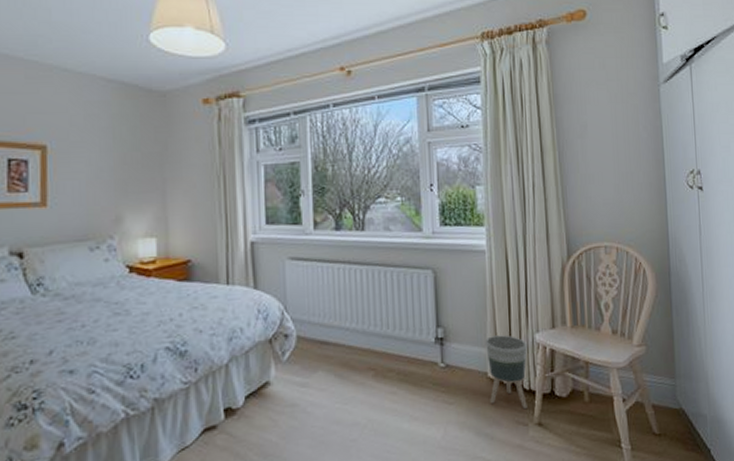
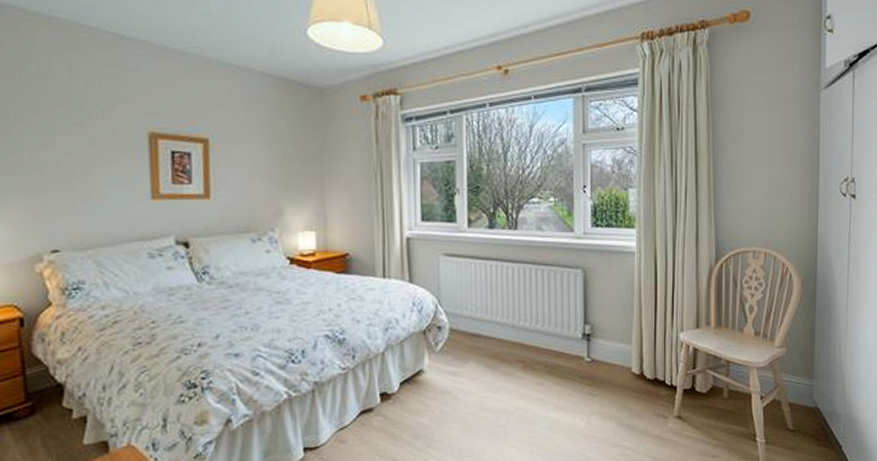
planter: present [484,335,527,410] -> none [630,333,671,403]

